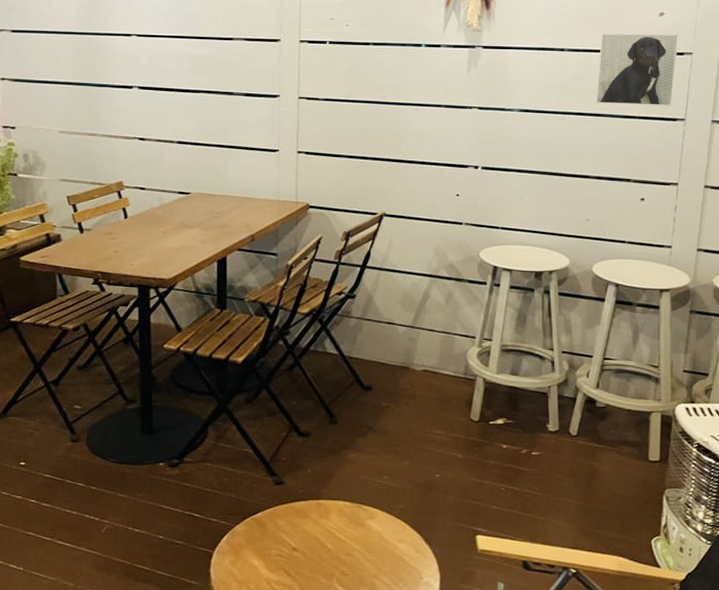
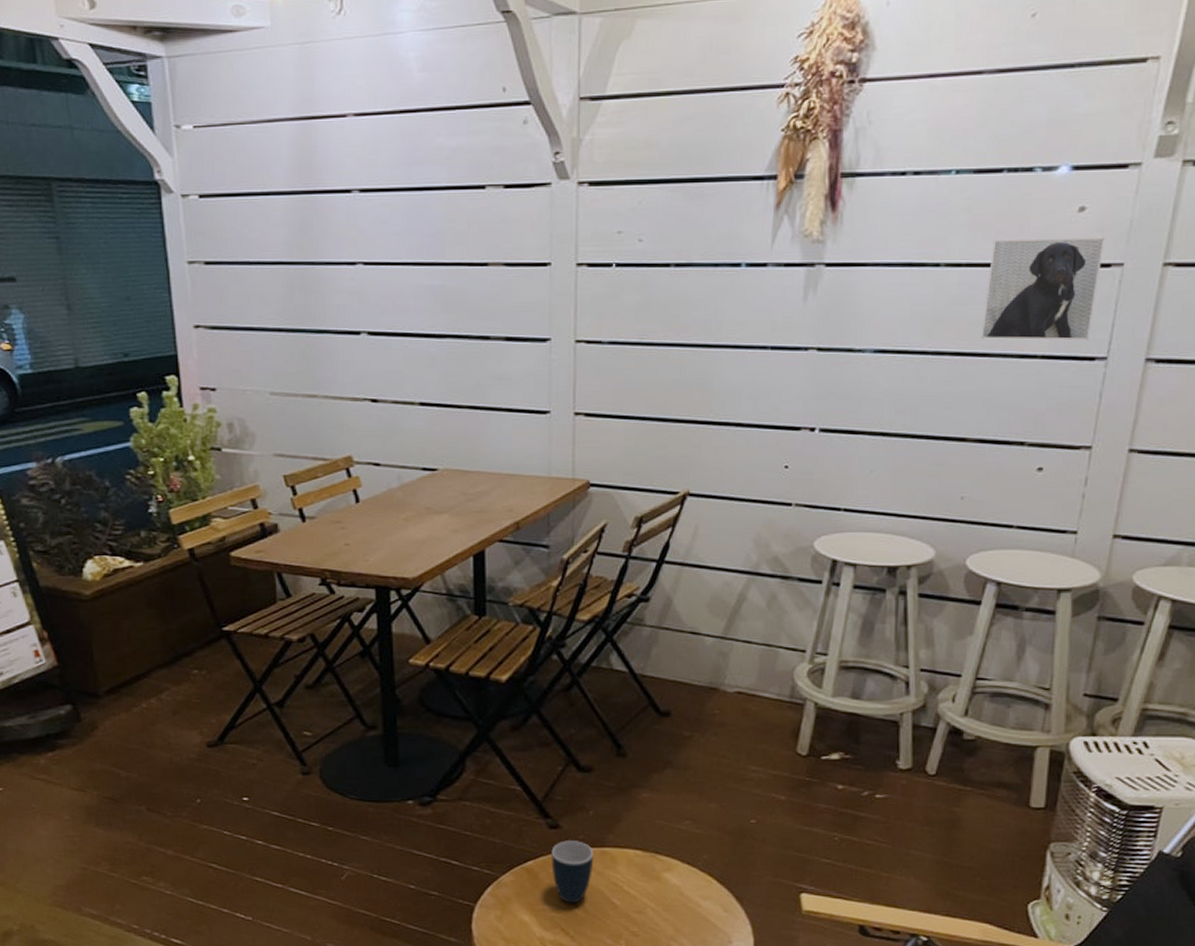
mug: none [277,495,311,548] -> present [551,840,594,903]

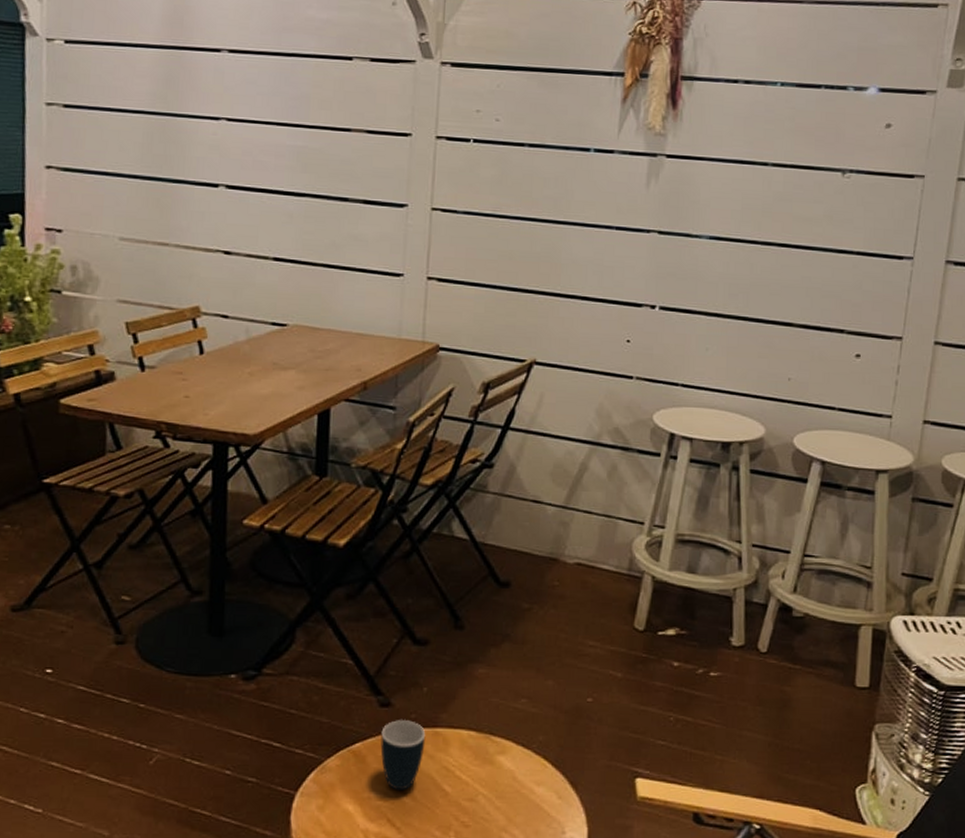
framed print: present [982,237,1106,341] -> none [805,145,909,241]

